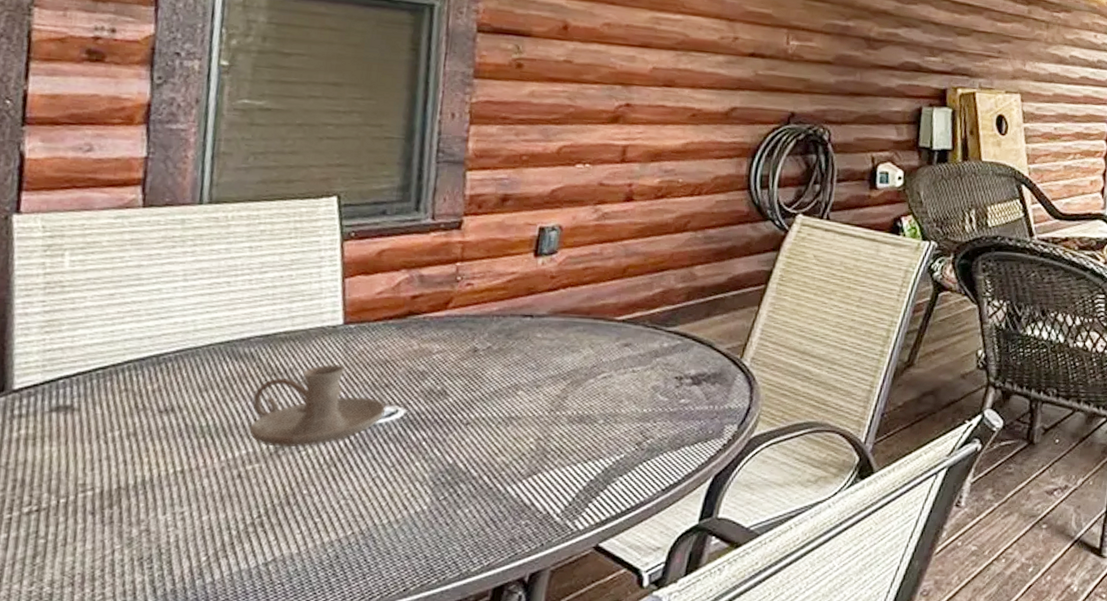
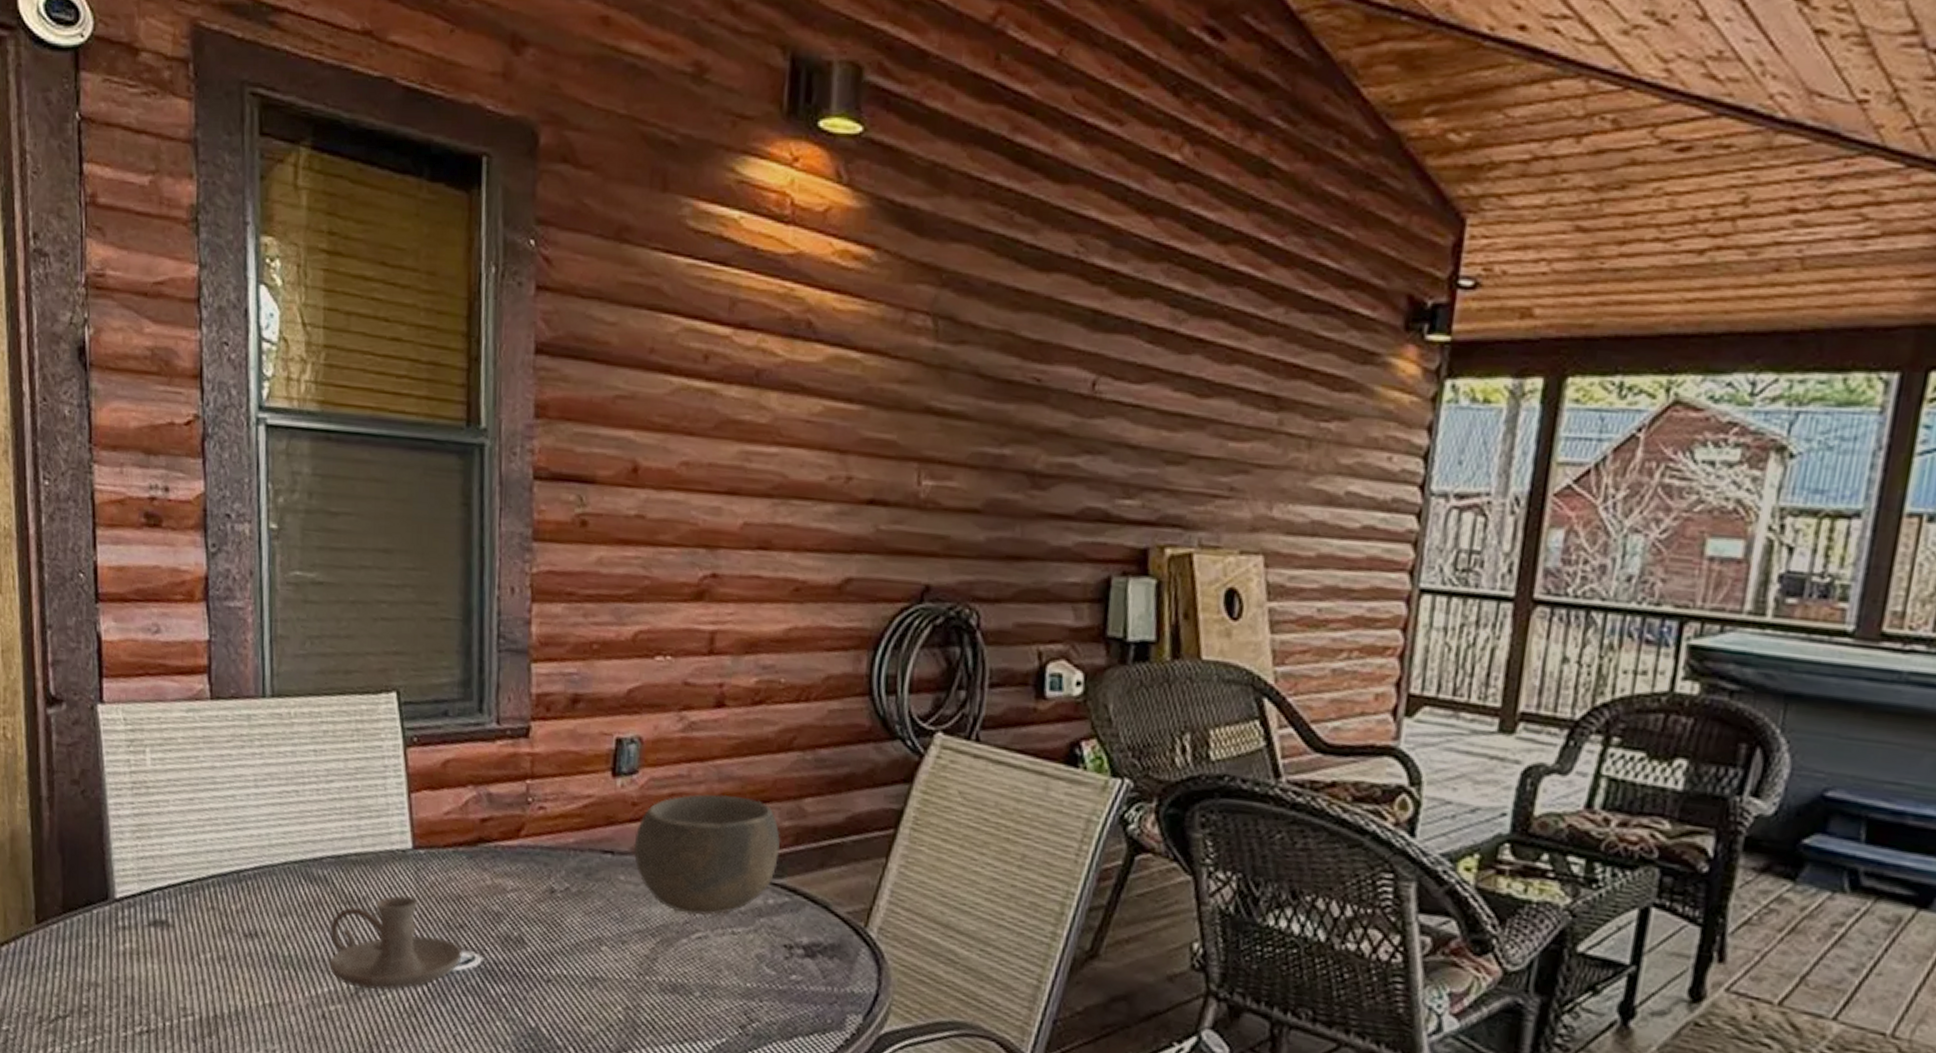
bowl: none [551,266,676,360] -> present [634,794,781,916]

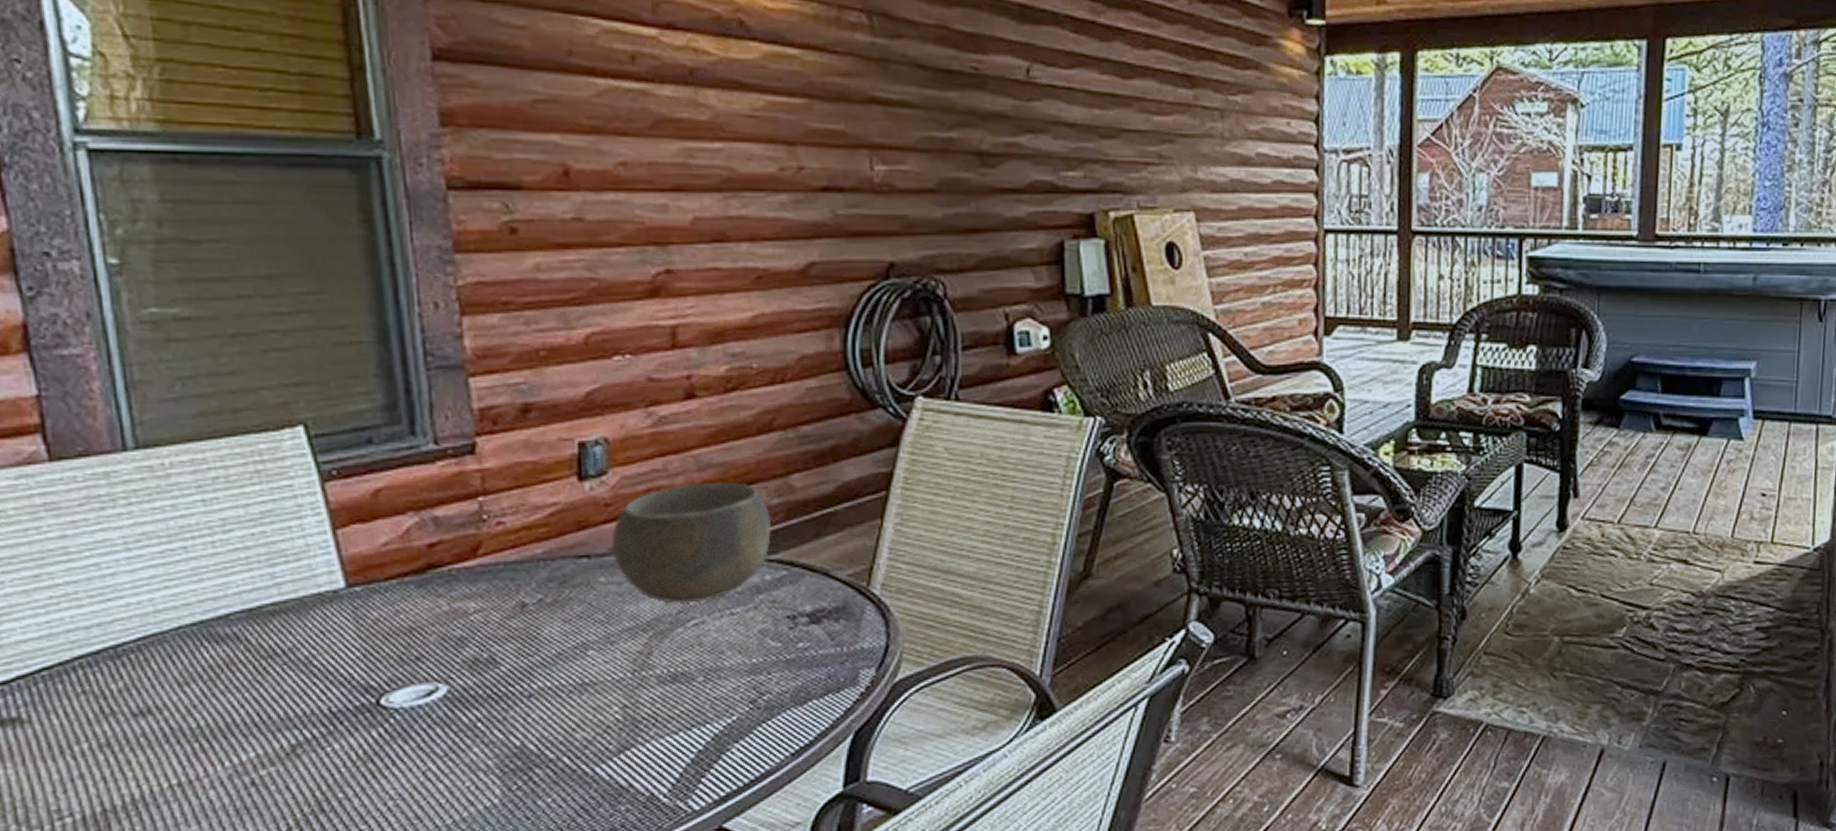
candle holder: present [329,895,462,991] -> none [249,637,423,745]

